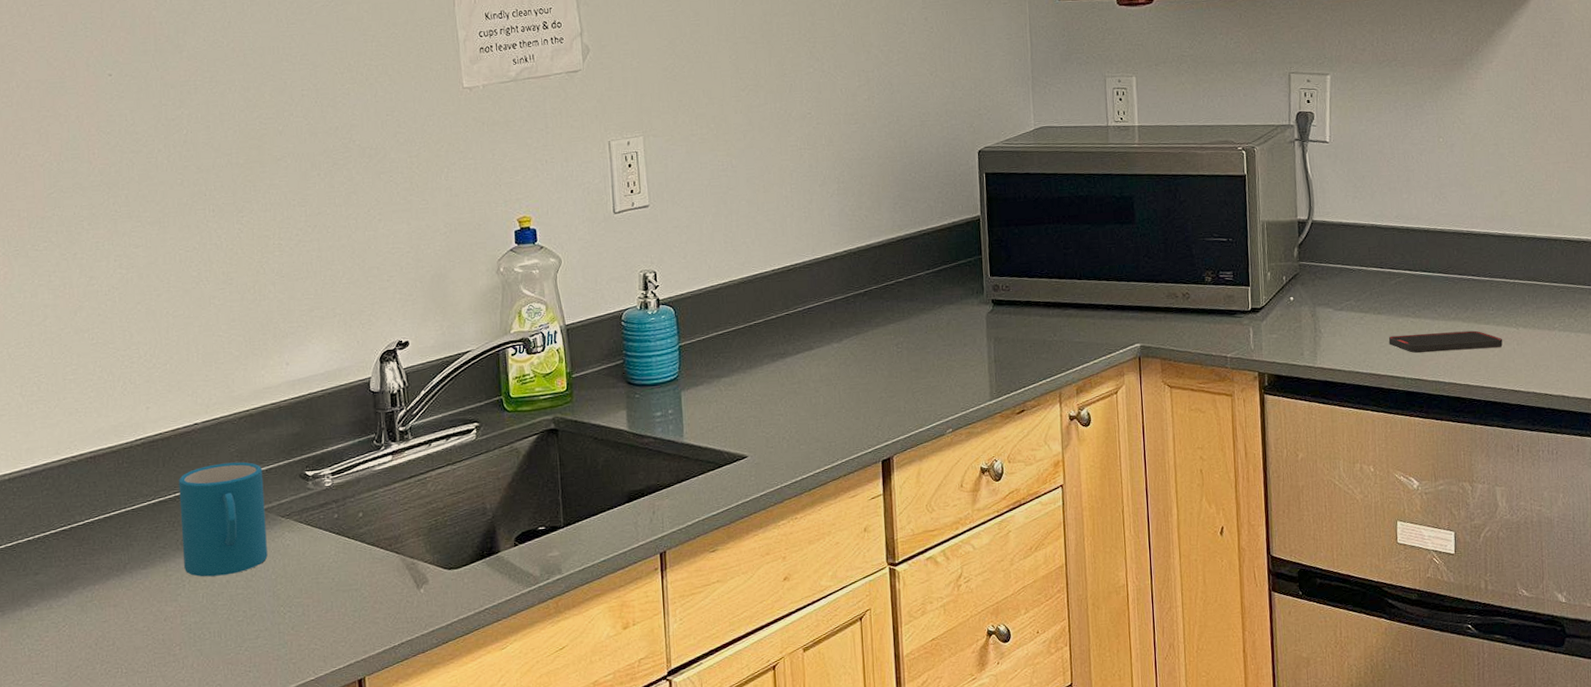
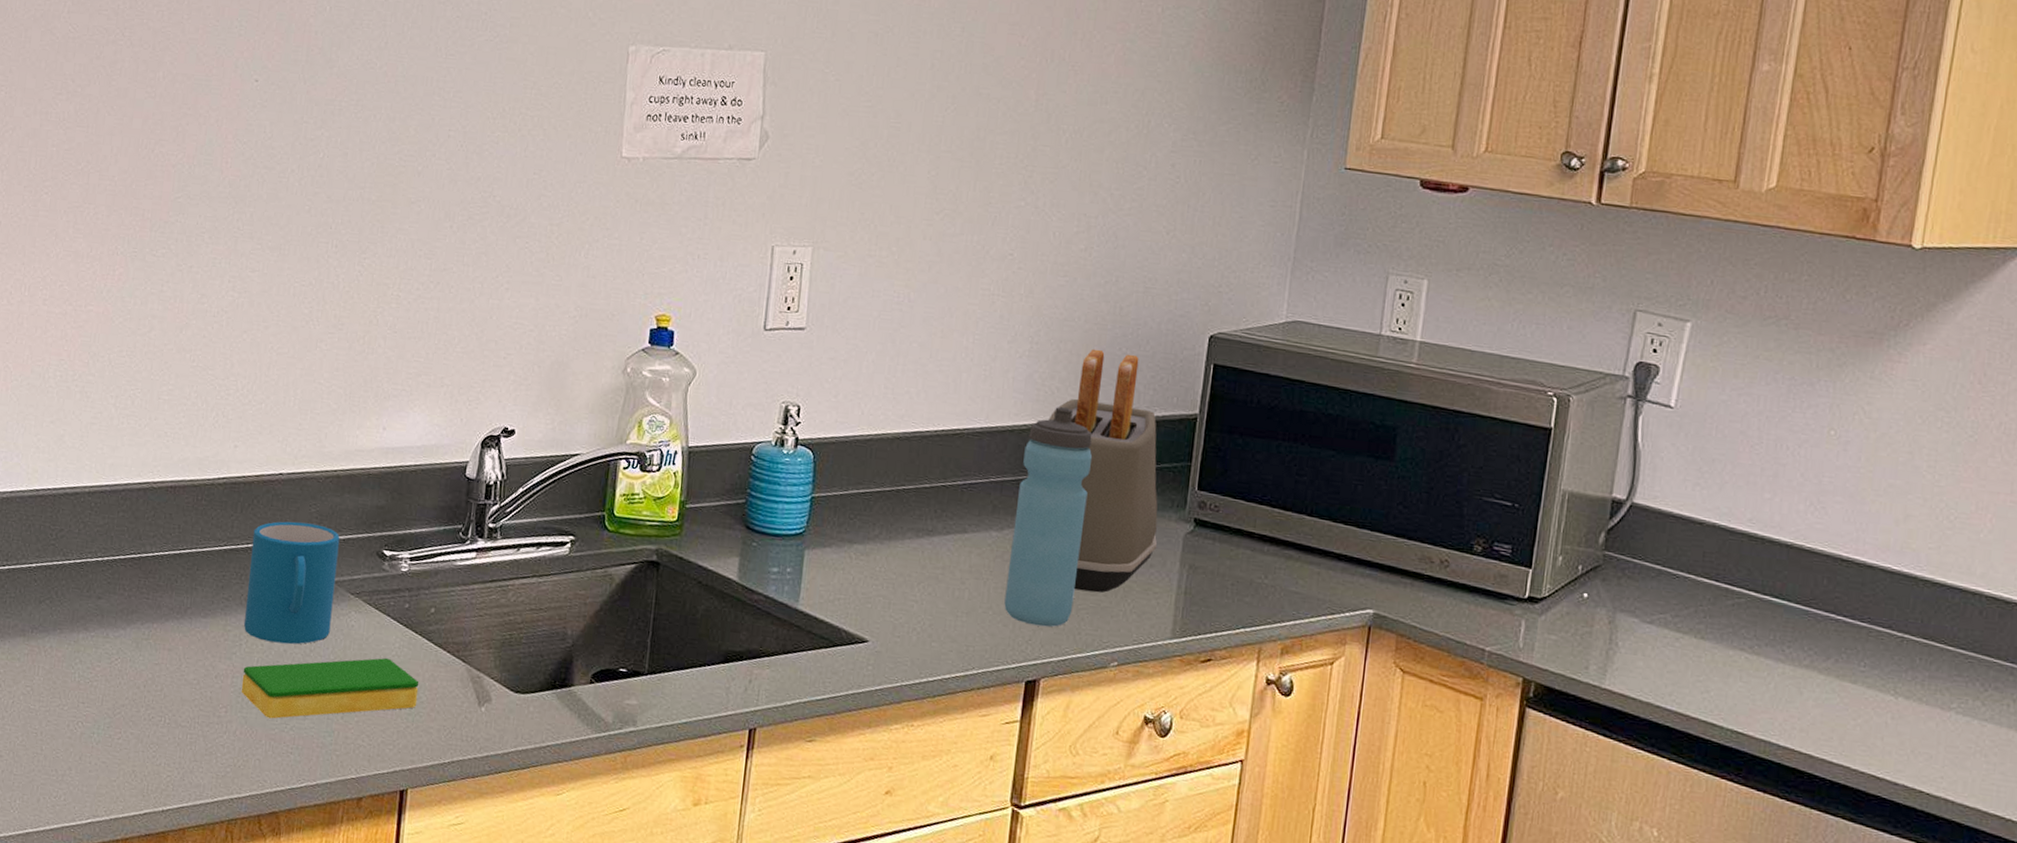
dish sponge: none [190,566,361,646] -> present [241,657,419,719]
water bottle: none [848,230,909,414] -> present [1004,406,1093,627]
toaster: none [863,177,967,378] -> present [1048,349,1158,593]
smartphone: present [1388,330,1503,354] -> none [1708,670,1871,717]

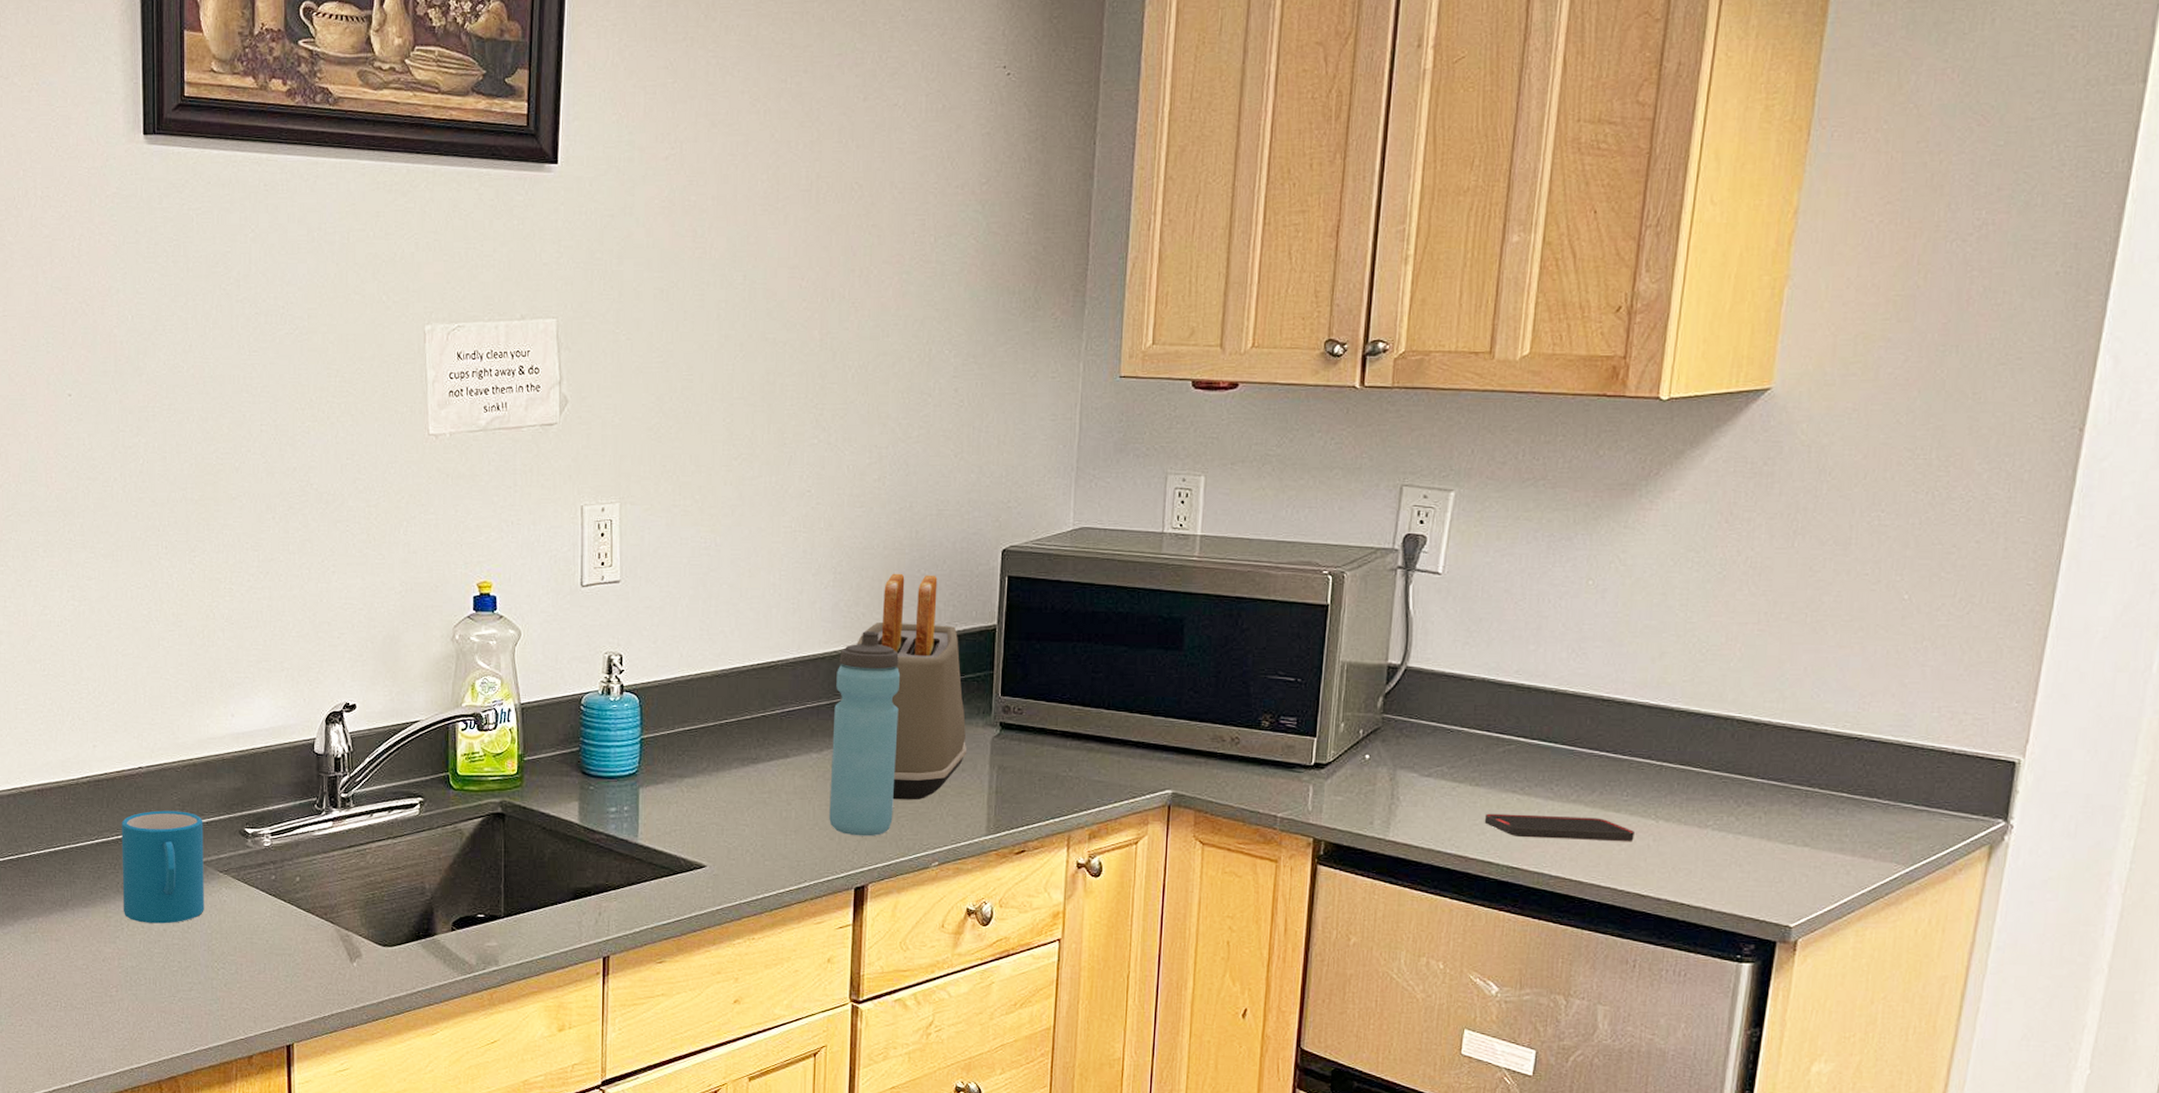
dish sponge: present [241,657,419,719] -> none [128,927,293,993]
smartphone: none [1708,670,1871,717] -> present [1484,813,1634,841]

